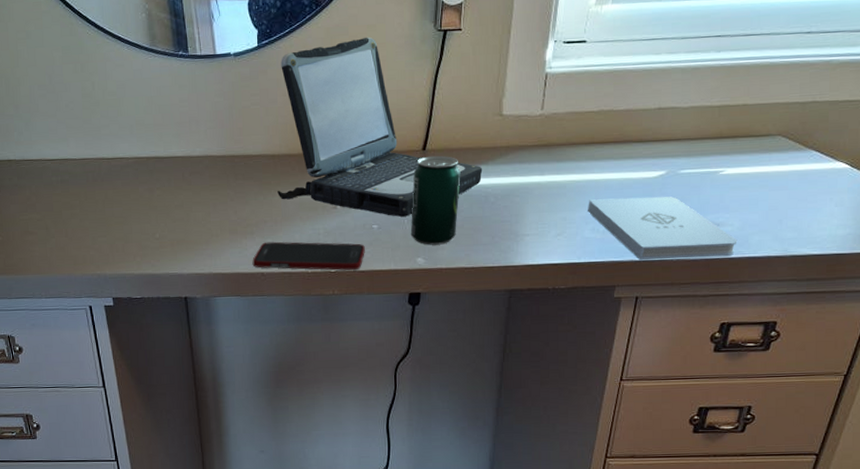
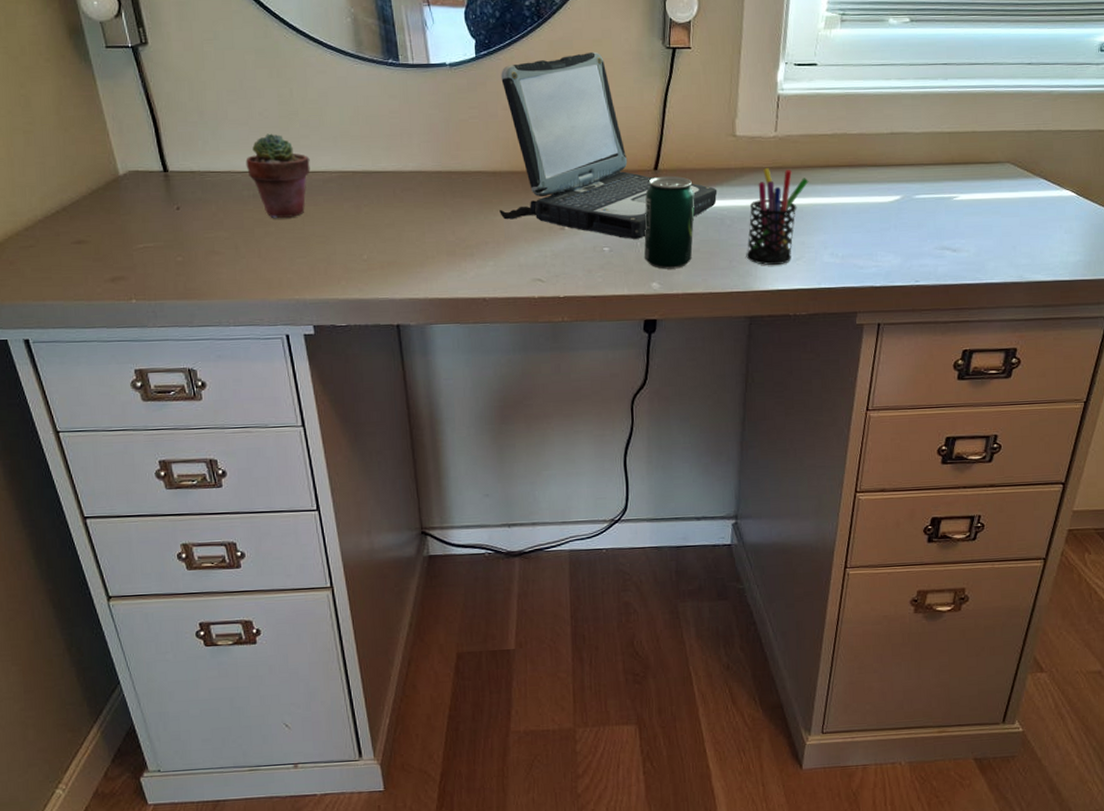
potted succulent: none [54,124,110,201] -> present [245,133,310,218]
cell phone: present [252,241,365,270] -> none [473,264,596,296]
pen holder: none [508,146,573,241] -> present [746,168,809,265]
notepad: present [588,196,737,260] -> none [826,221,974,286]

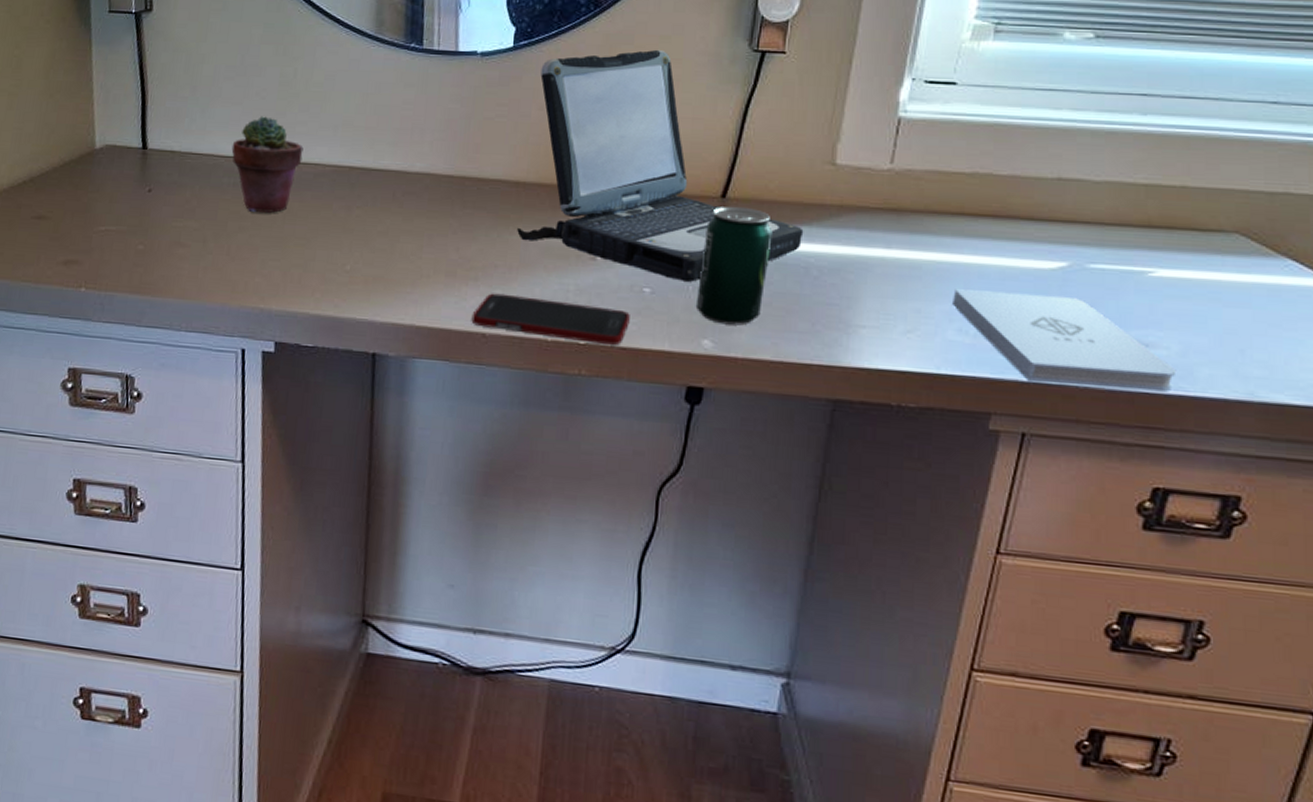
cell phone: none [473,264,596,296] -> present [471,293,630,345]
pen holder: present [746,168,809,265] -> none [836,209,934,336]
notepad: none [826,221,974,286] -> present [953,289,1177,392]

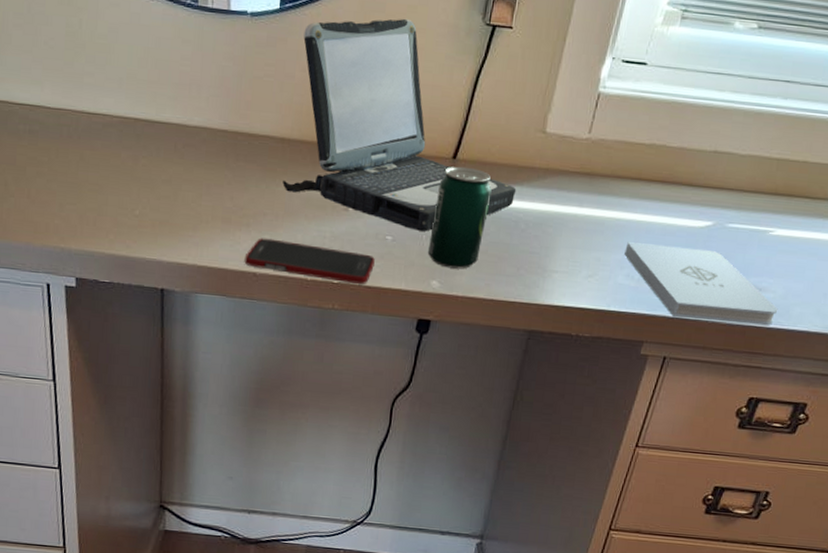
potted succulent: present [231,116,304,213] -> none [25,65,92,160]

